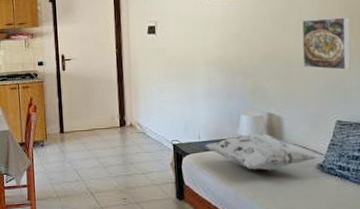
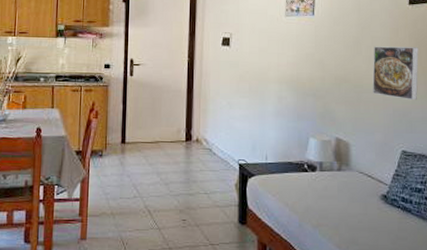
decorative pillow: present [204,134,319,171] -> none [271,158,384,198]

